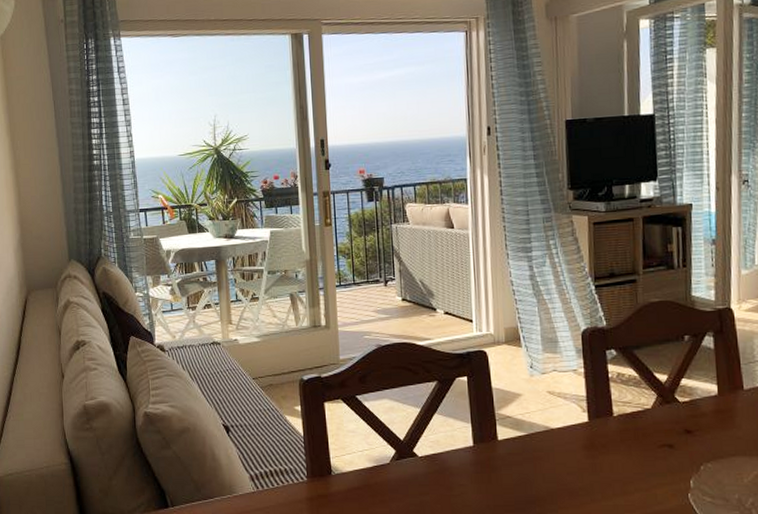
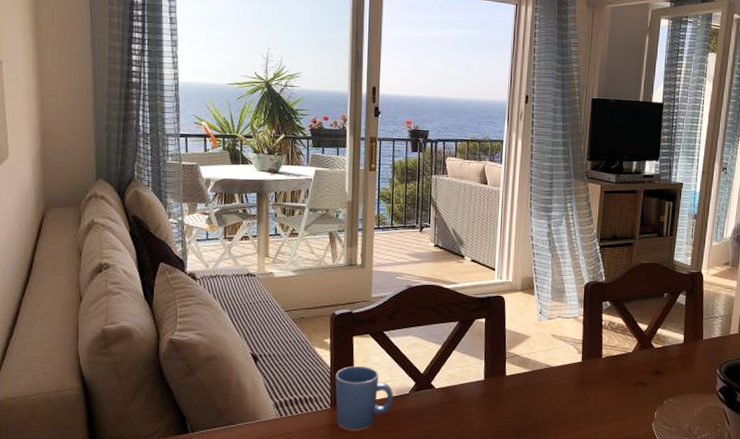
mug: none [309,433,374,505] -> present [335,365,394,431]

